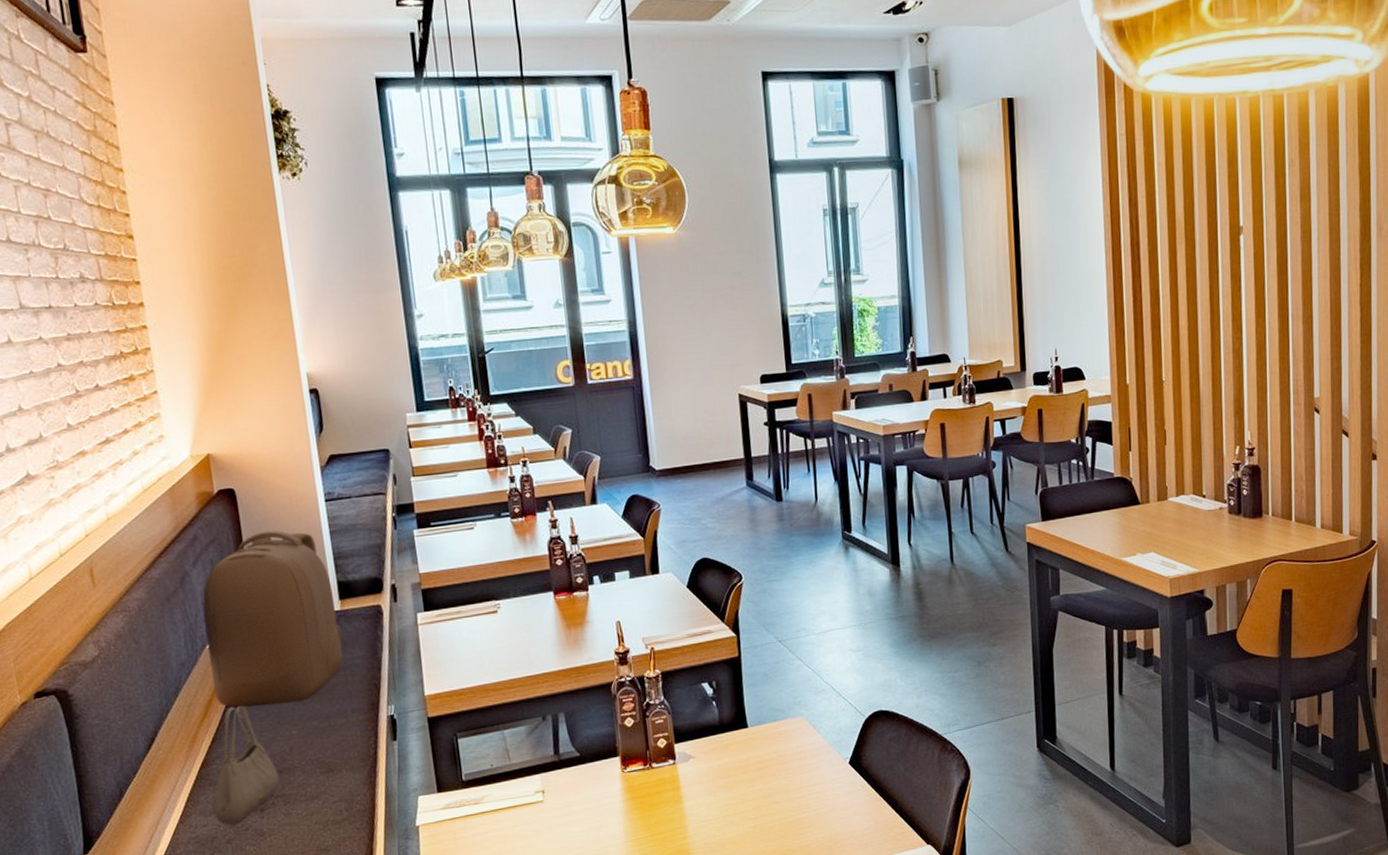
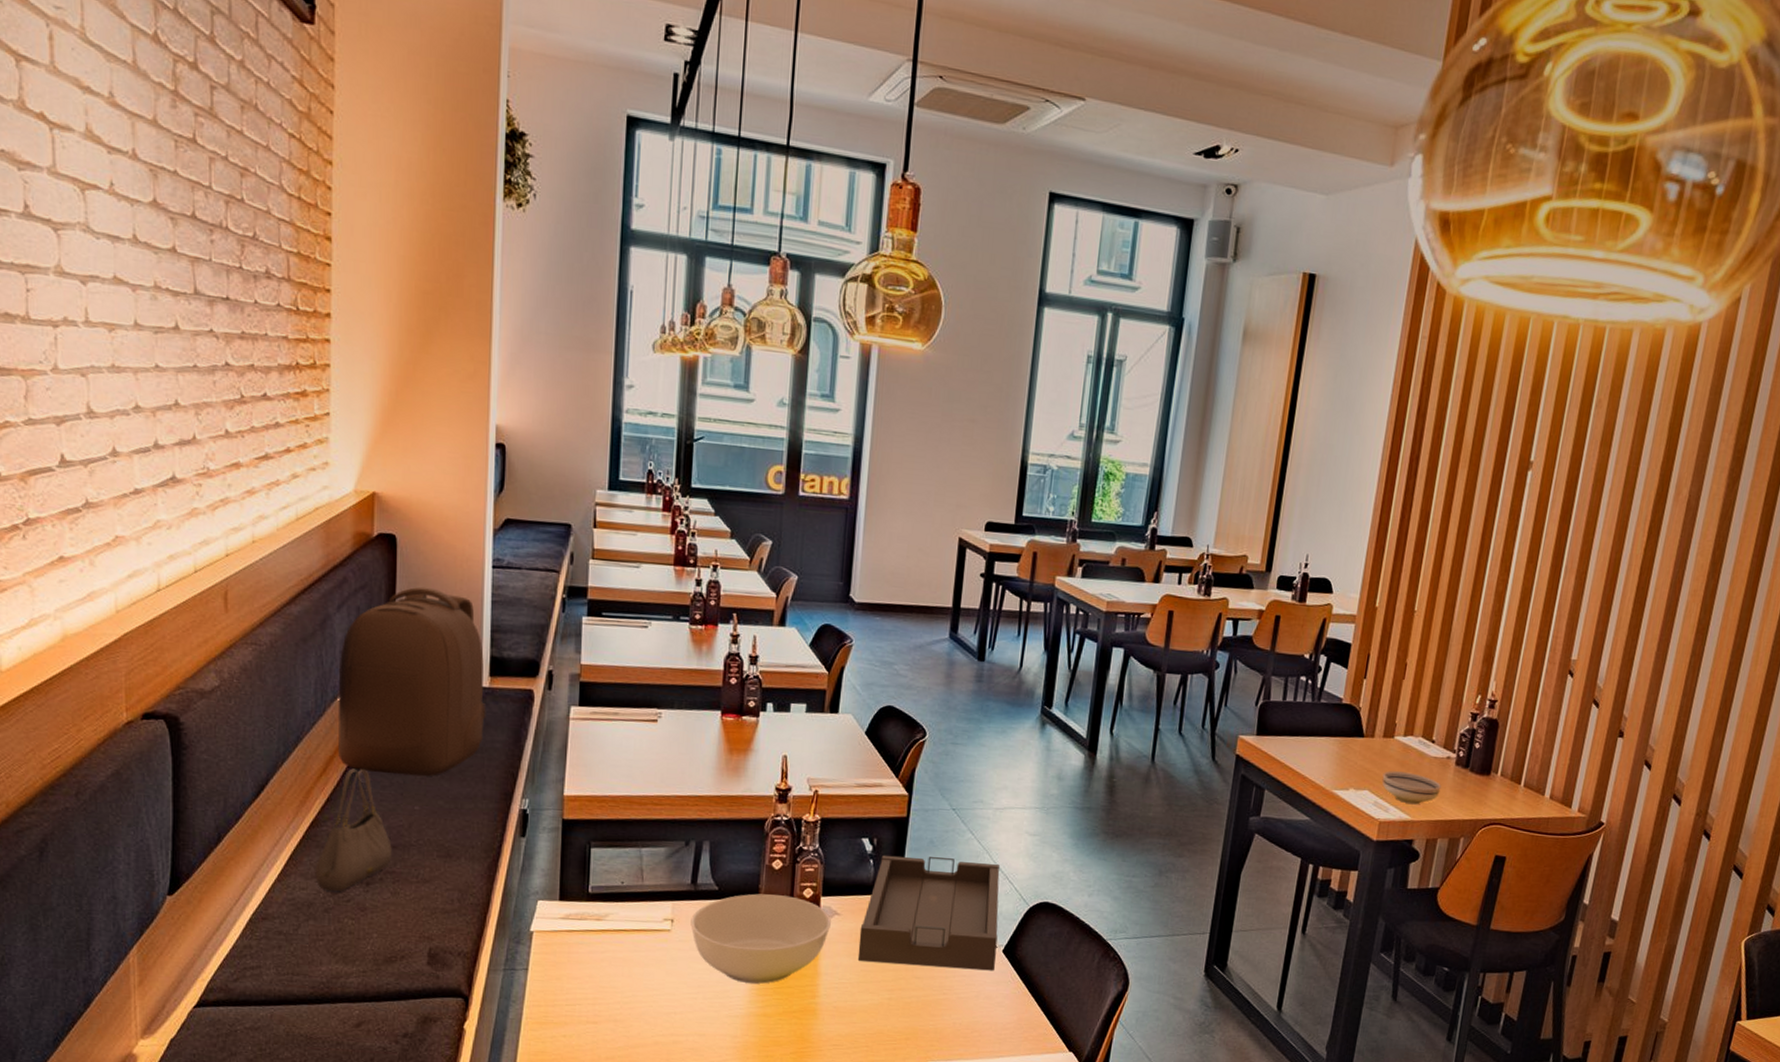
bowl: none [560,749,688,837] -> present [690,893,831,984]
tray: none [715,684,845,797] -> present [857,854,1000,971]
bowl: none [1164,528,1220,558] -> present [1381,771,1441,805]

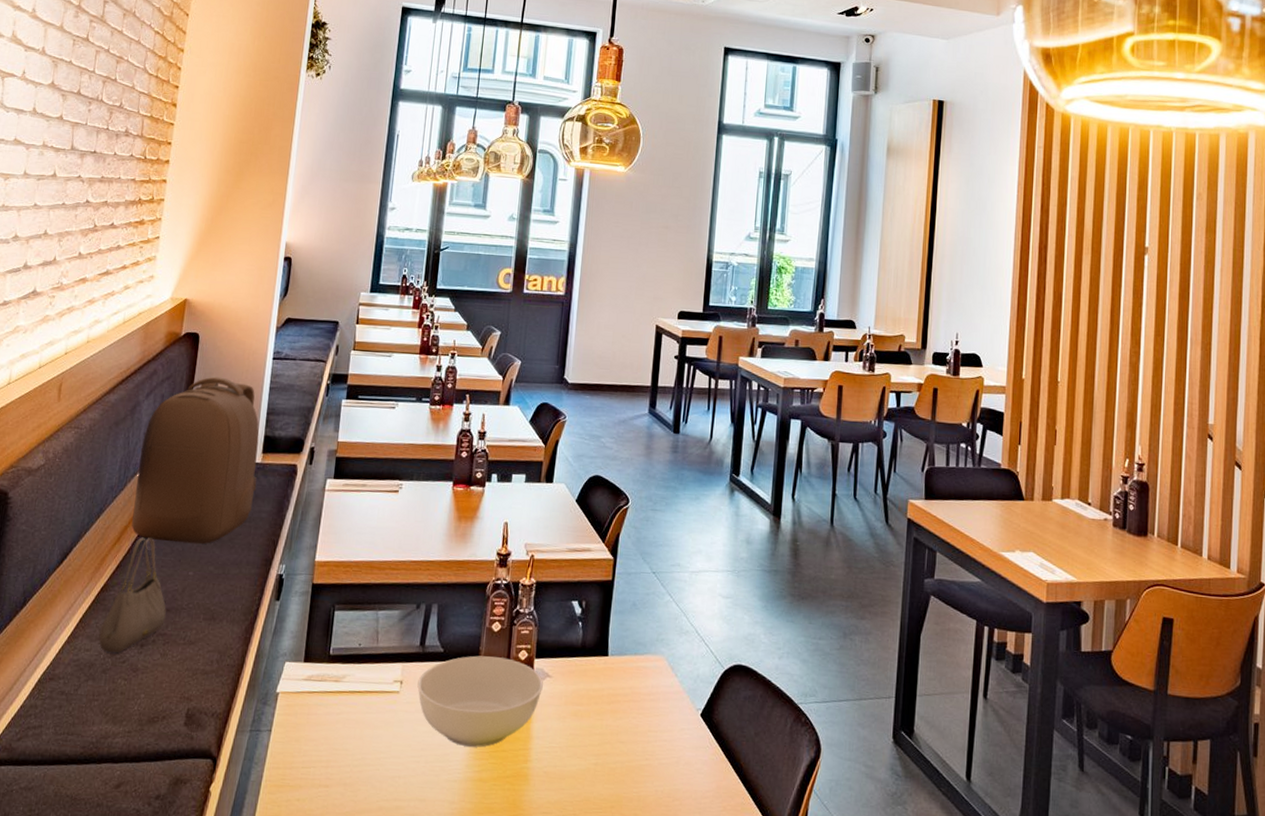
tray: present [857,854,1000,971] -> none [566,617,697,736]
bowl: present [1381,771,1441,805] -> none [1045,533,1102,566]

